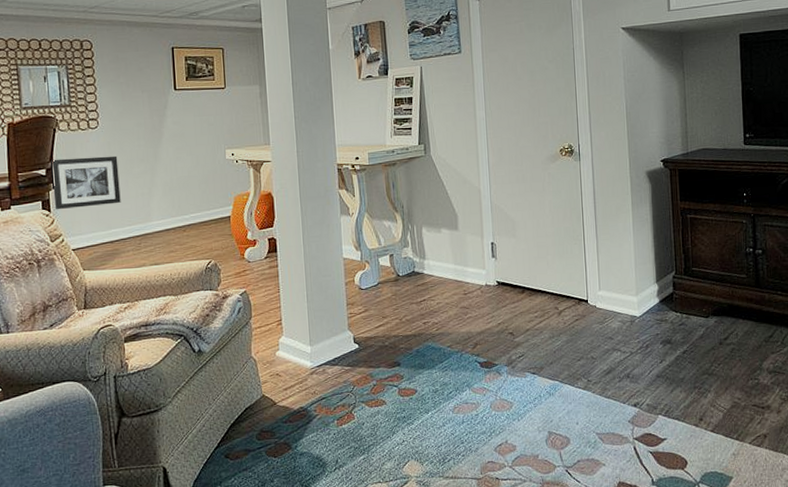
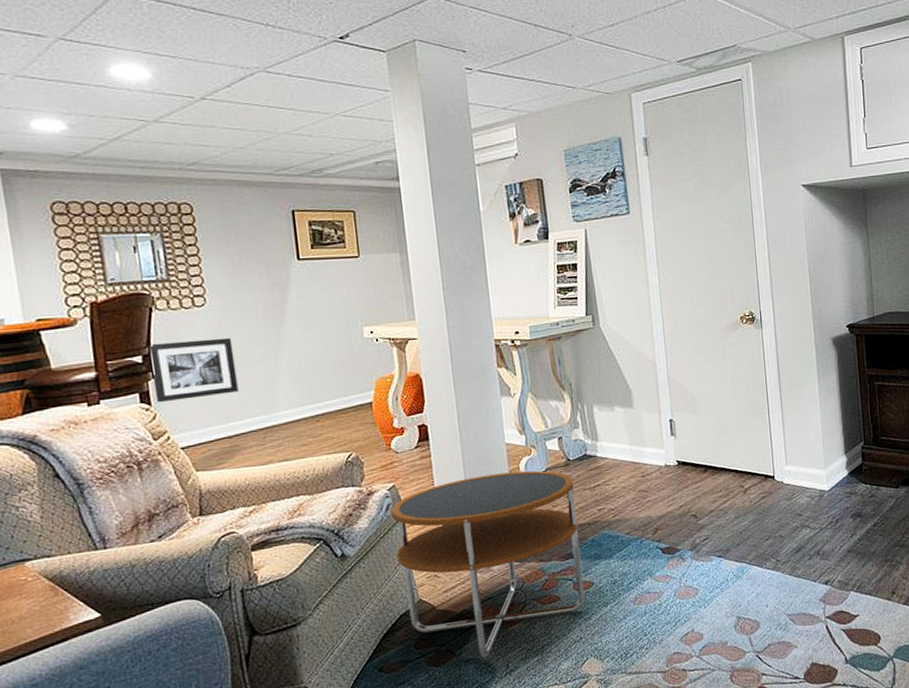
side table: none [242,283,409,452] -> present [391,470,585,657]

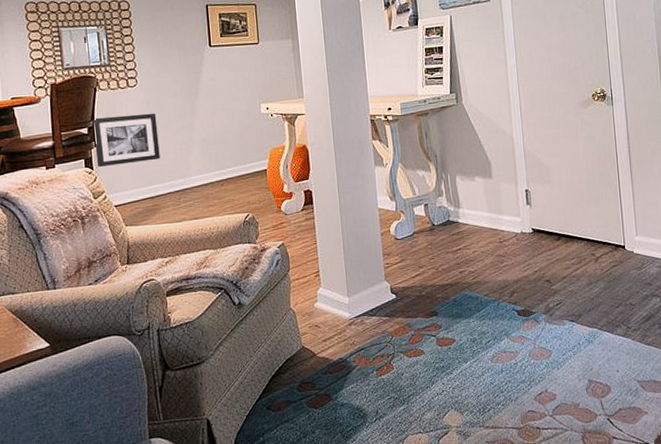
side table: present [391,470,585,657] -> none [280,234,447,403]

